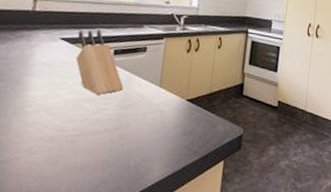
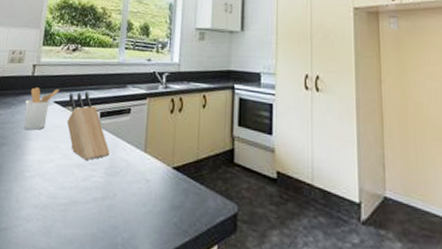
utensil holder: none [23,23,67,66] -> present [24,87,60,130]

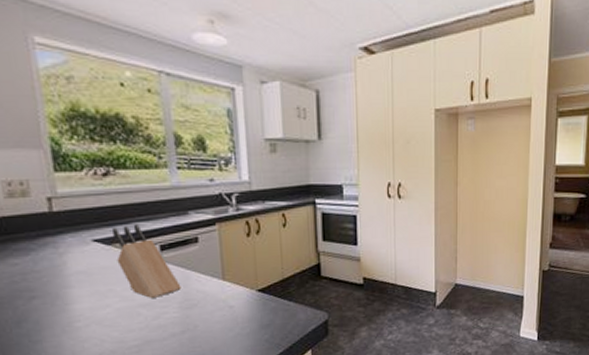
utensil holder: present [24,87,60,130] -> none [50,224,97,276]

